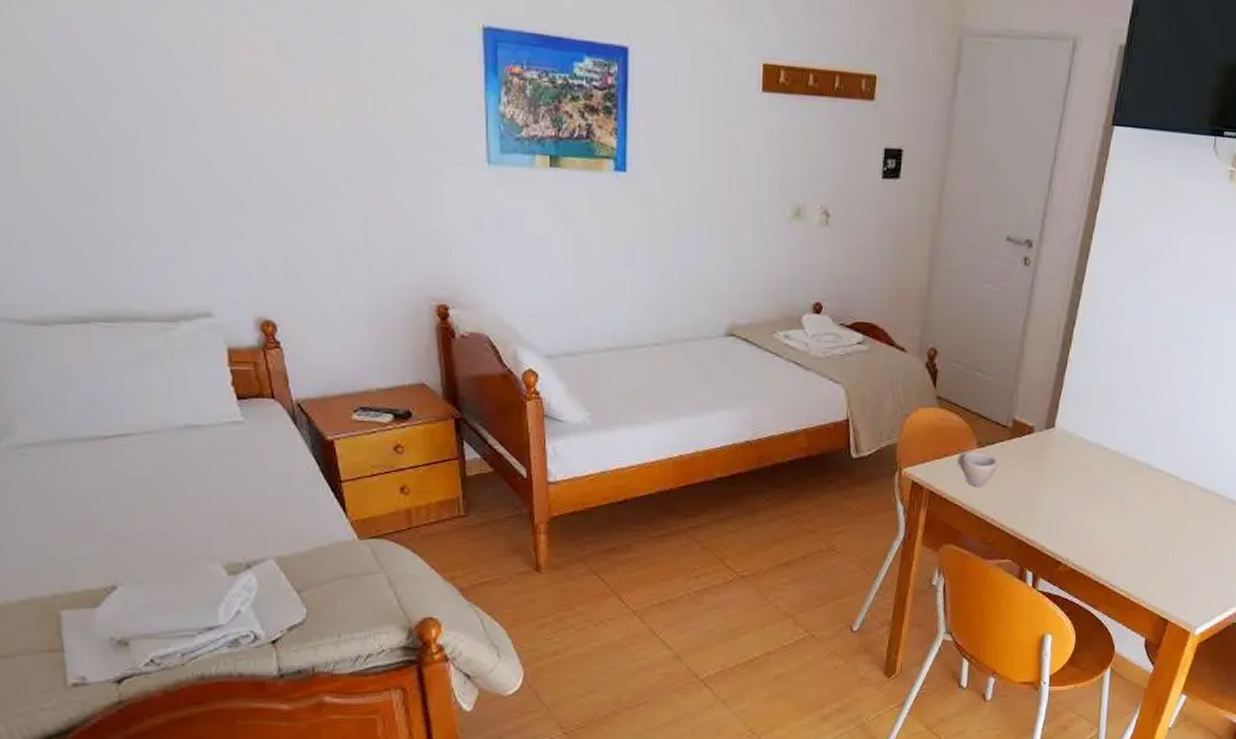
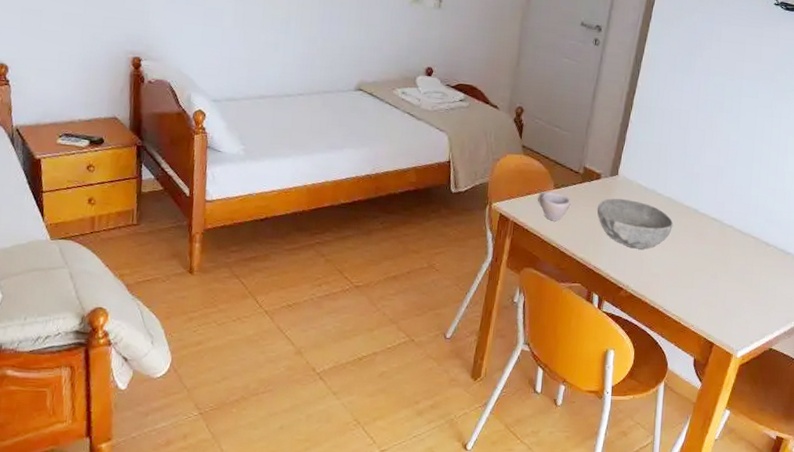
bowl: none [1029,456,1122,516] -> present [597,198,673,250]

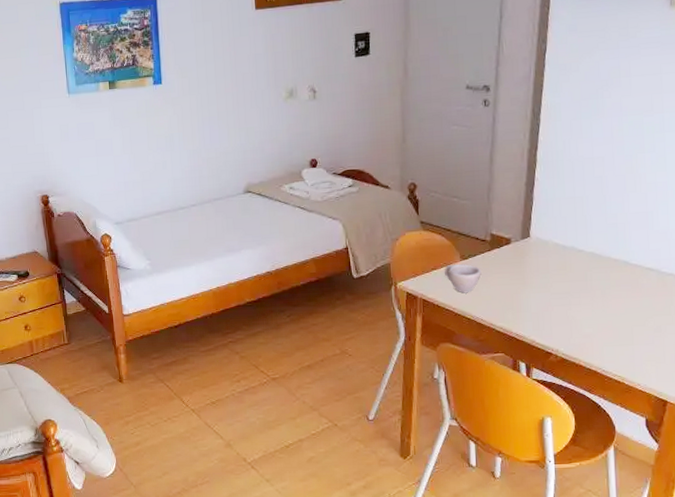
bowl: present [597,198,673,250] -> none [511,261,602,311]

